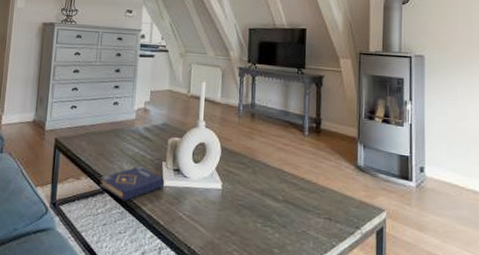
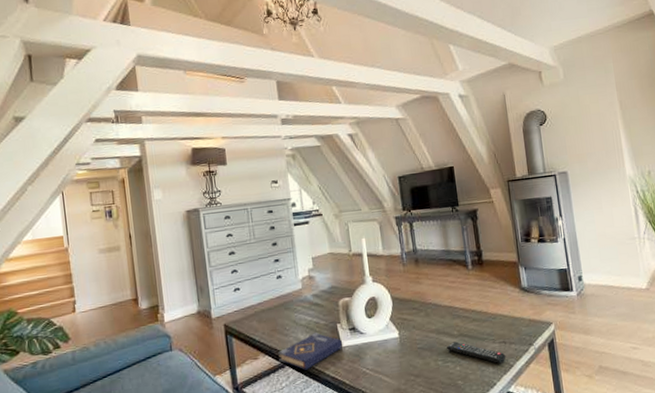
remote control: none [269,206,330,241] -> present [447,341,506,364]

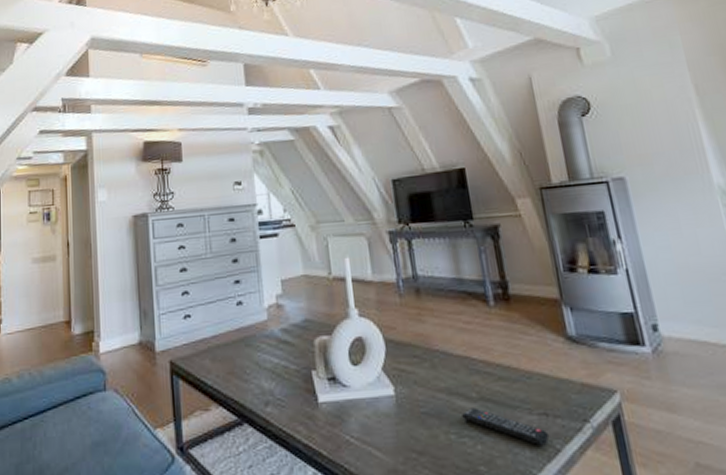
book: present [278,332,342,370] -> none [235,380,318,431]

